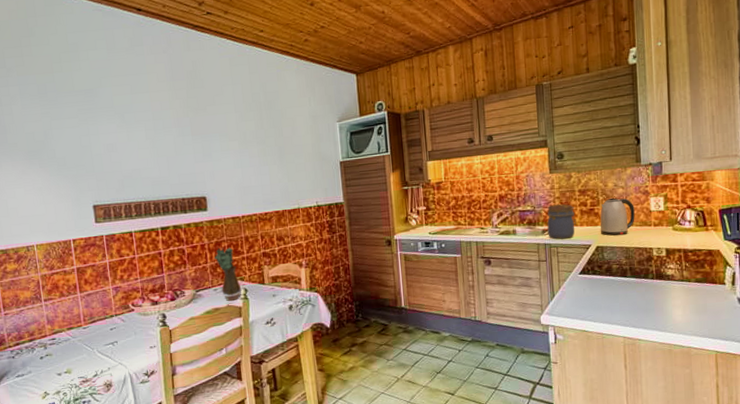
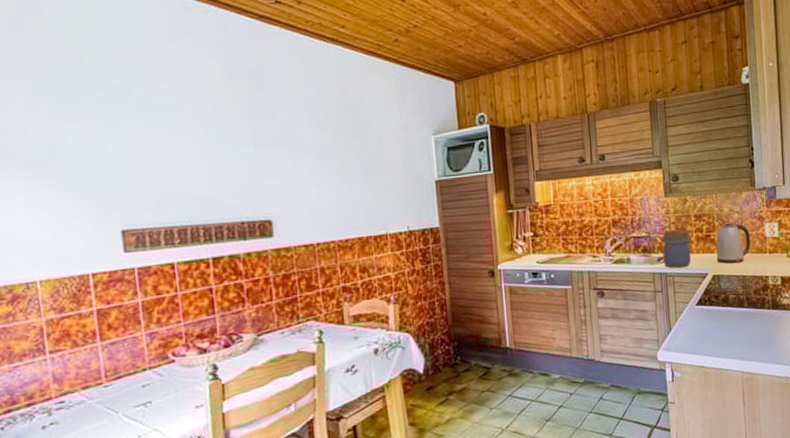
vase: present [214,246,242,301] -> none [280,280,316,346]

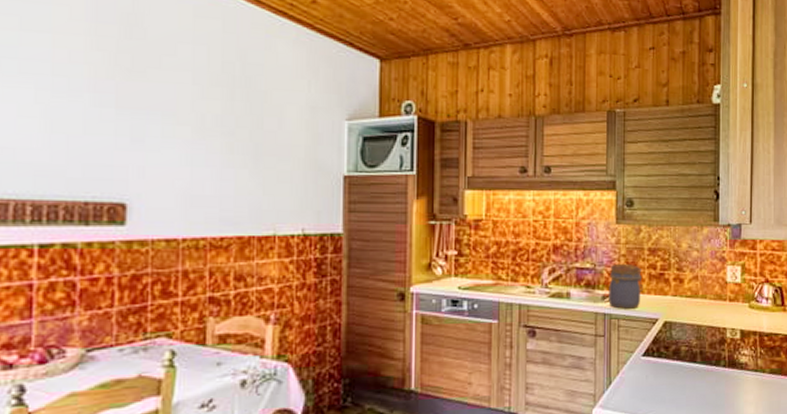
kettle: present [716,223,751,264] -> none [669,262,709,310]

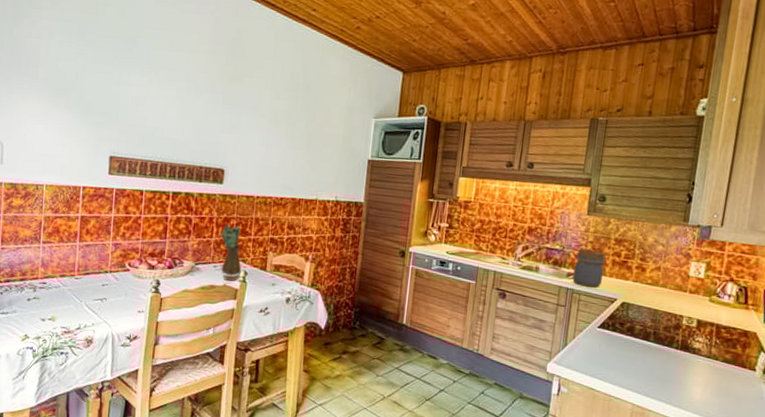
vase: none [125,282,167,369] -> present [219,222,242,281]

